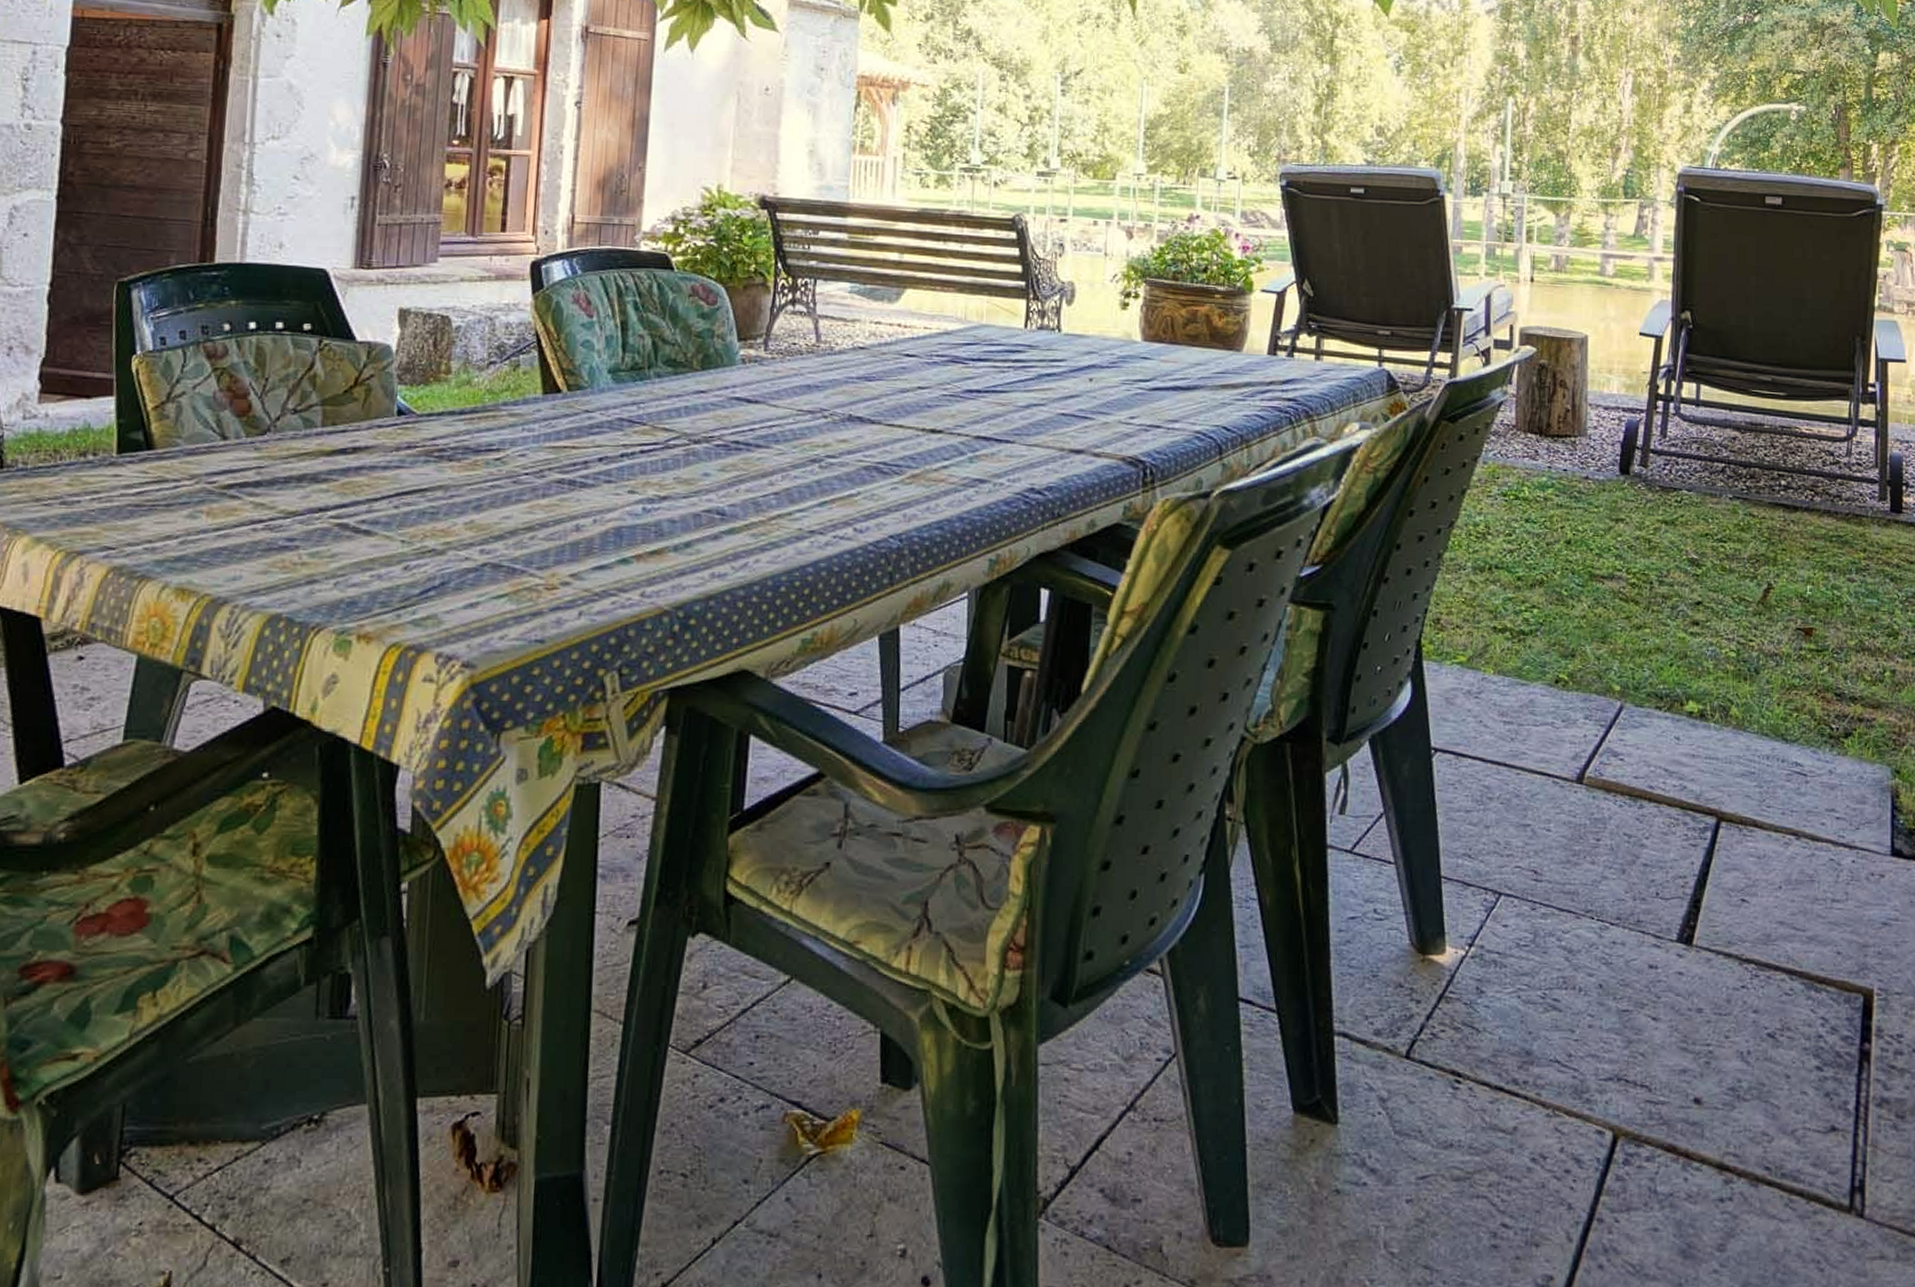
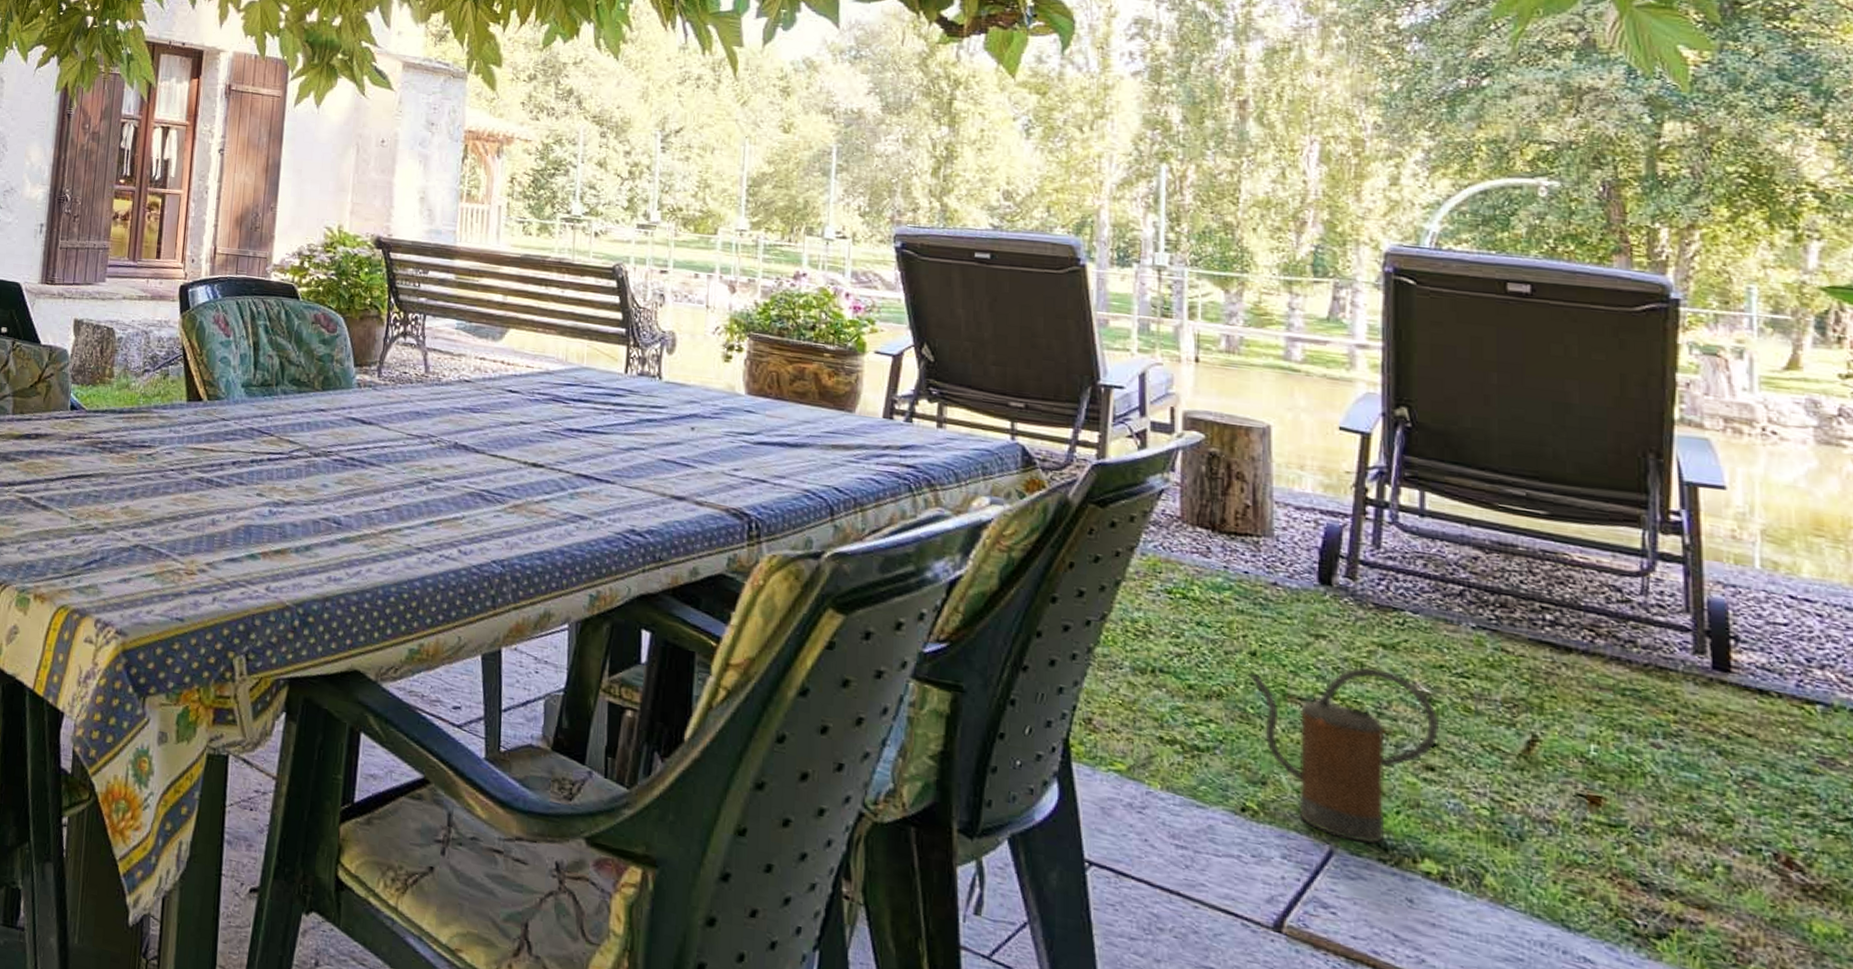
watering can: none [1564,542,1704,695] -> present [1249,666,1440,845]

